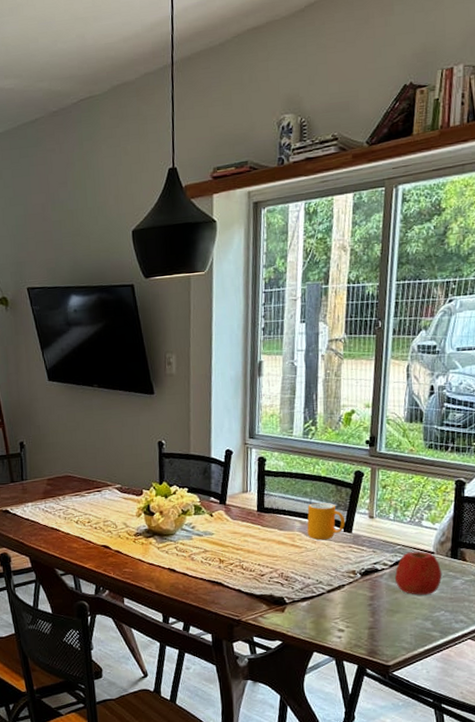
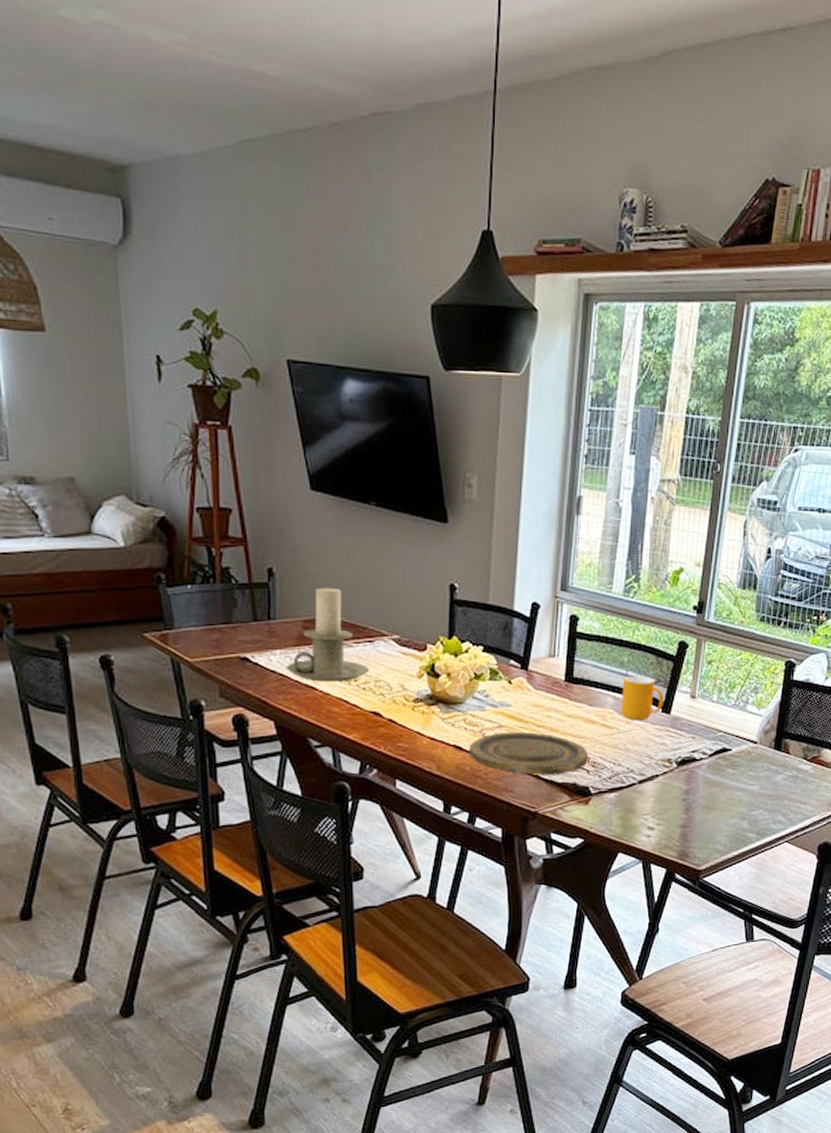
candle holder: none [37,452,99,525] -> present [287,587,369,682]
plate: none [181,554,281,590] -> present [469,732,588,775]
apple: present [394,551,442,595] -> none [713,740,763,790]

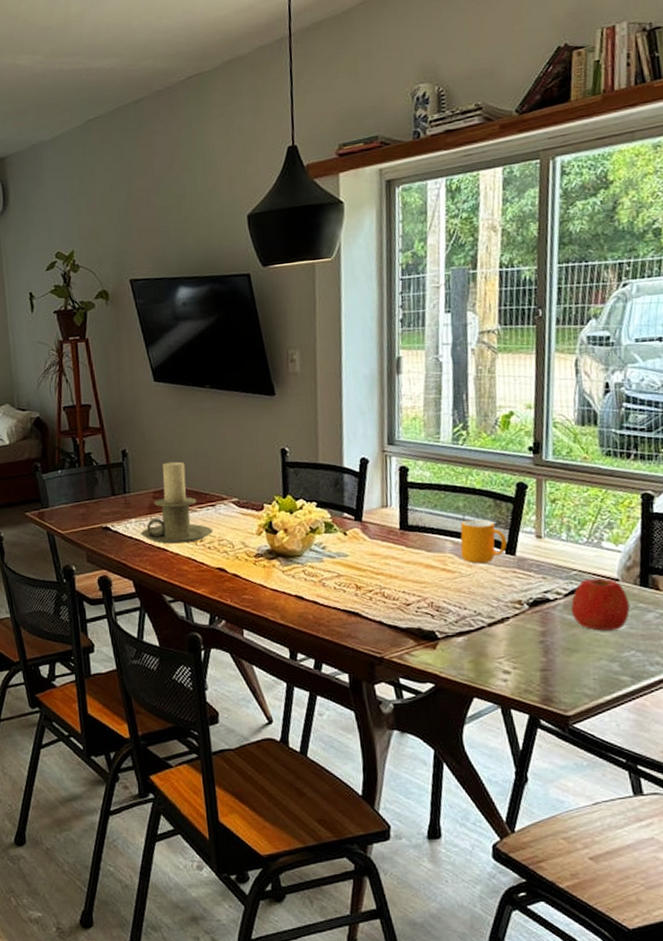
plate: present [469,732,588,775] -> none [310,580,431,621]
apple: none [713,740,763,790] -> present [570,578,630,631]

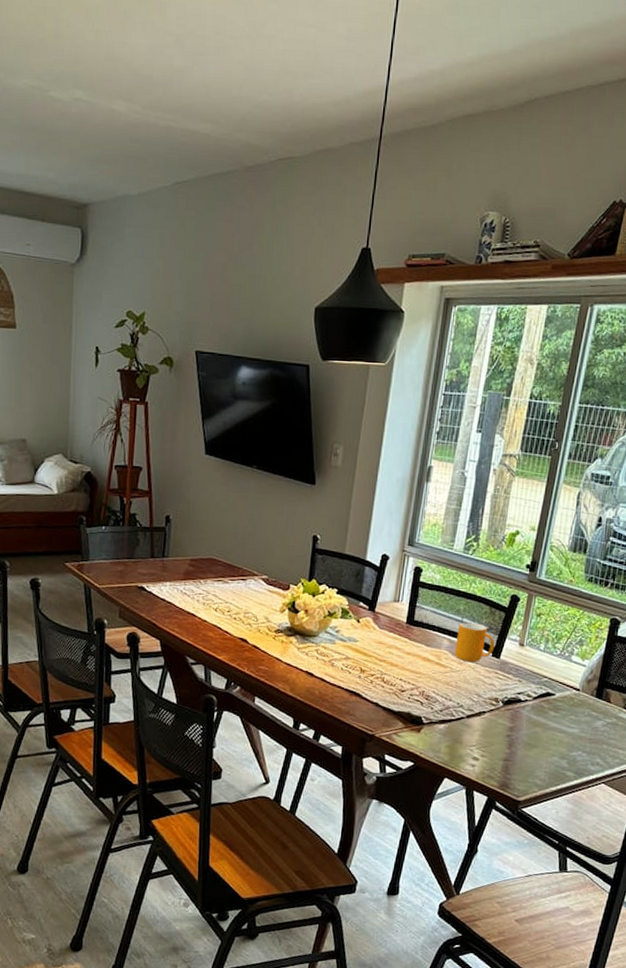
candle holder: present [141,461,213,544] -> none [174,533,240,612]
apple: present [570,578,630,631] -> none [536,686,584,732]

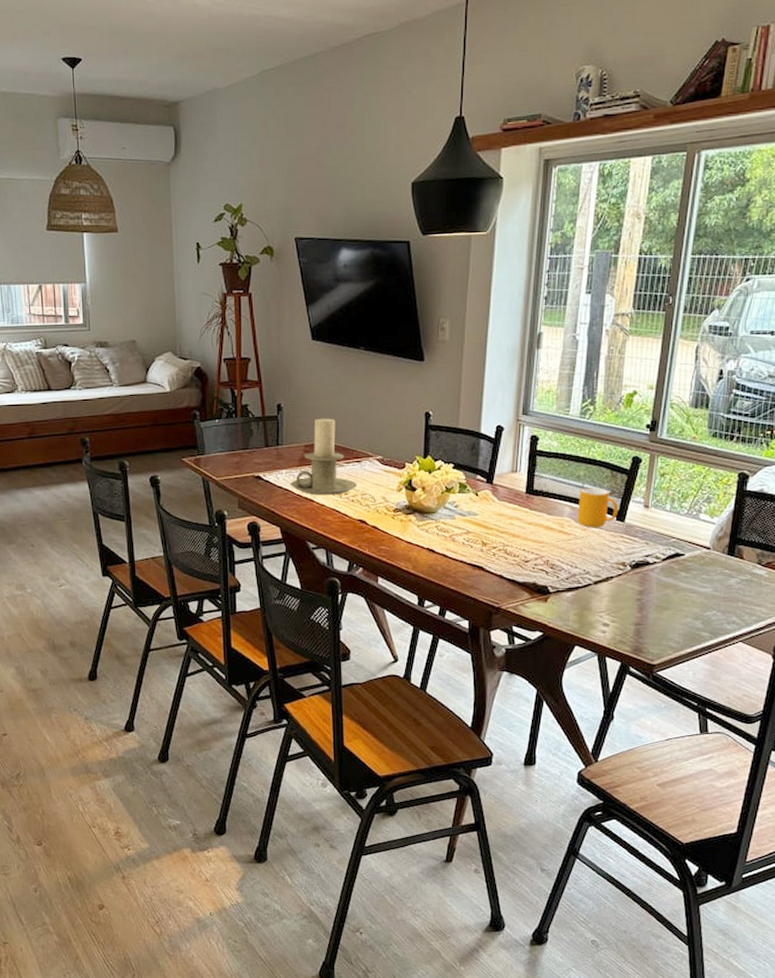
candle holder: none [174,533,240,612] -> present [291,418,357,495]

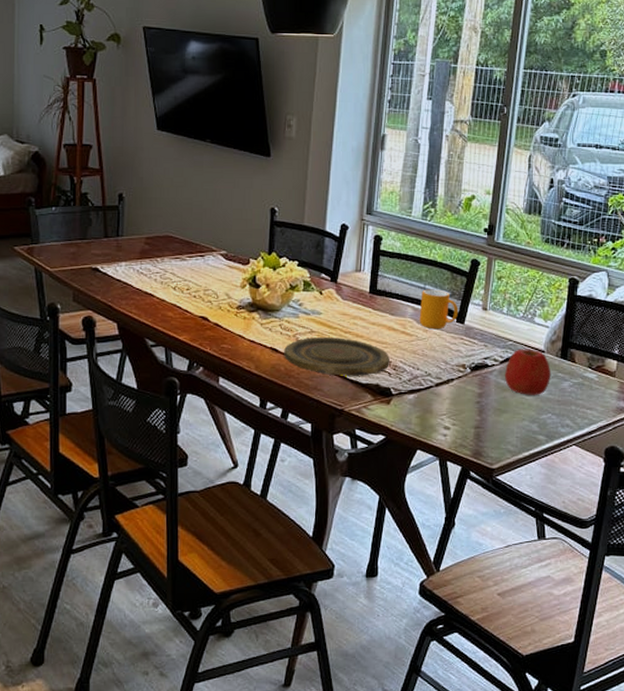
candle holder: present [291,418,357,495] -> none [130,210,199,290]
plate: none [441,538,547,575] -> present [284,337,390,376]
apple: none [666,546,716,592] -> present [504,349,550,395]

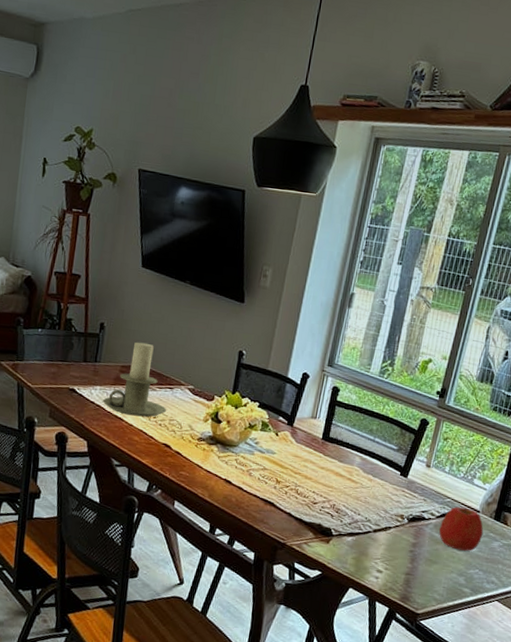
candle holder: none [130,210,199,290] -> present [103,342,166,417]
plate: present [284,337,390,376] -> none [236,474,334,515]
mug: present [419,289,459,330] -> none [365,441,404,480]

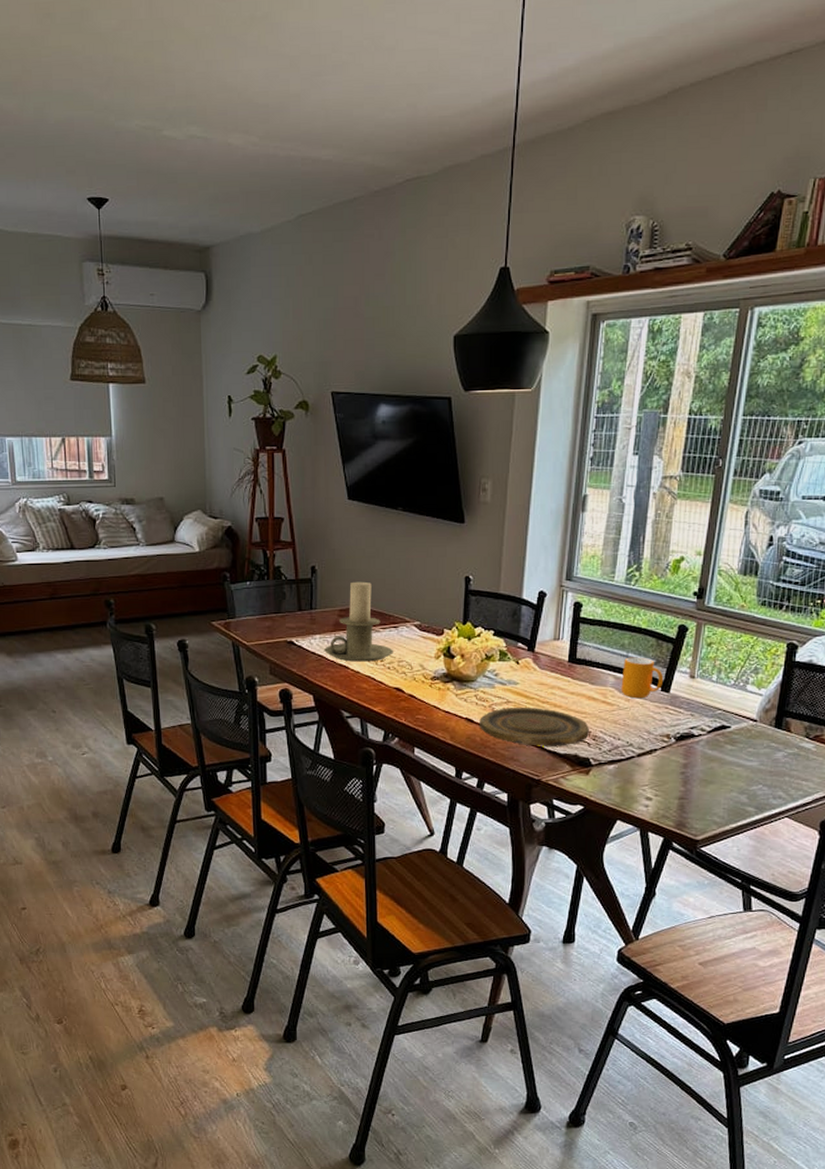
plate: none [236,474,334,515] -> present [480,708,589,746]
mug: none [365,441,404,480] -> present [621,657,664,699]
apple: present [438,506,483,551] -> none [711,718,763,766]

